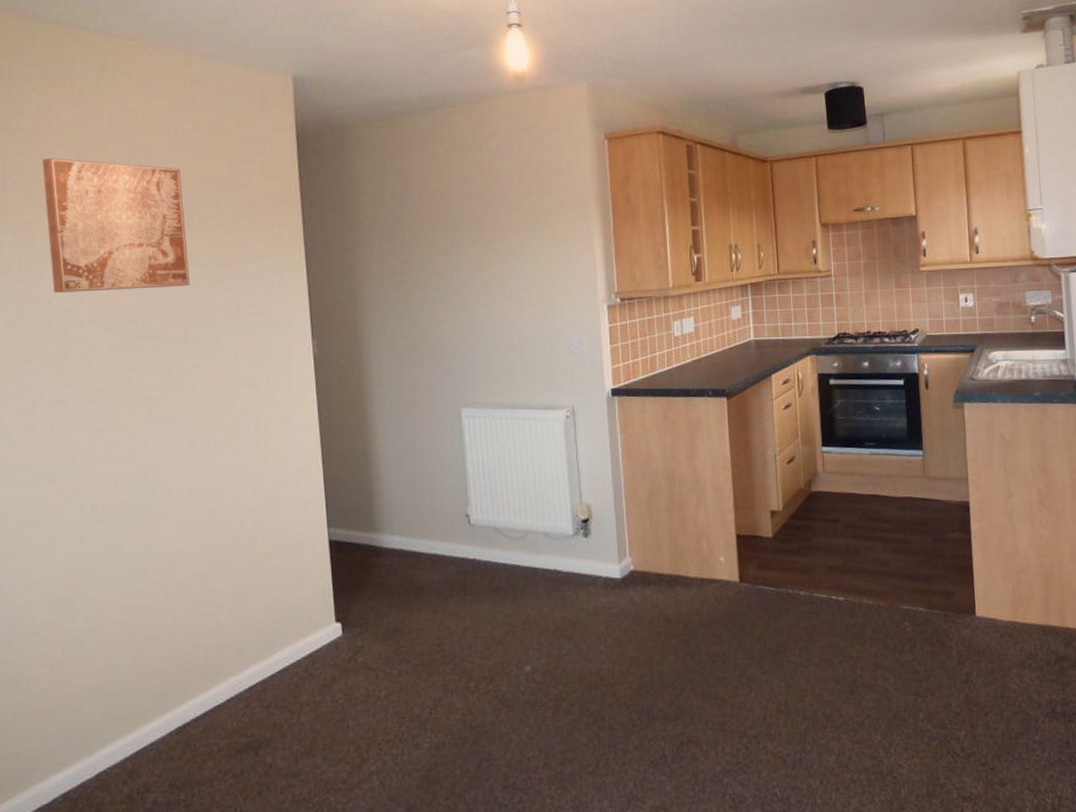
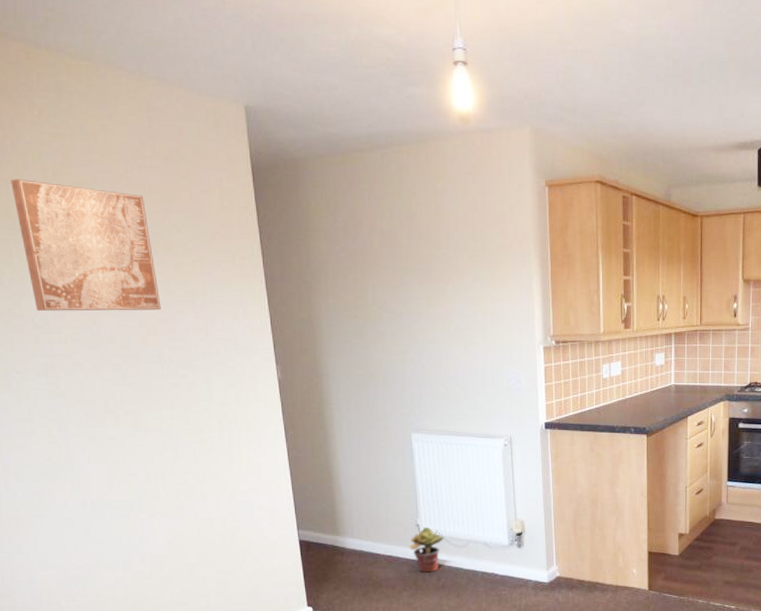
potted plant: none [457,517,498,573] -> present [409,526,444,573]

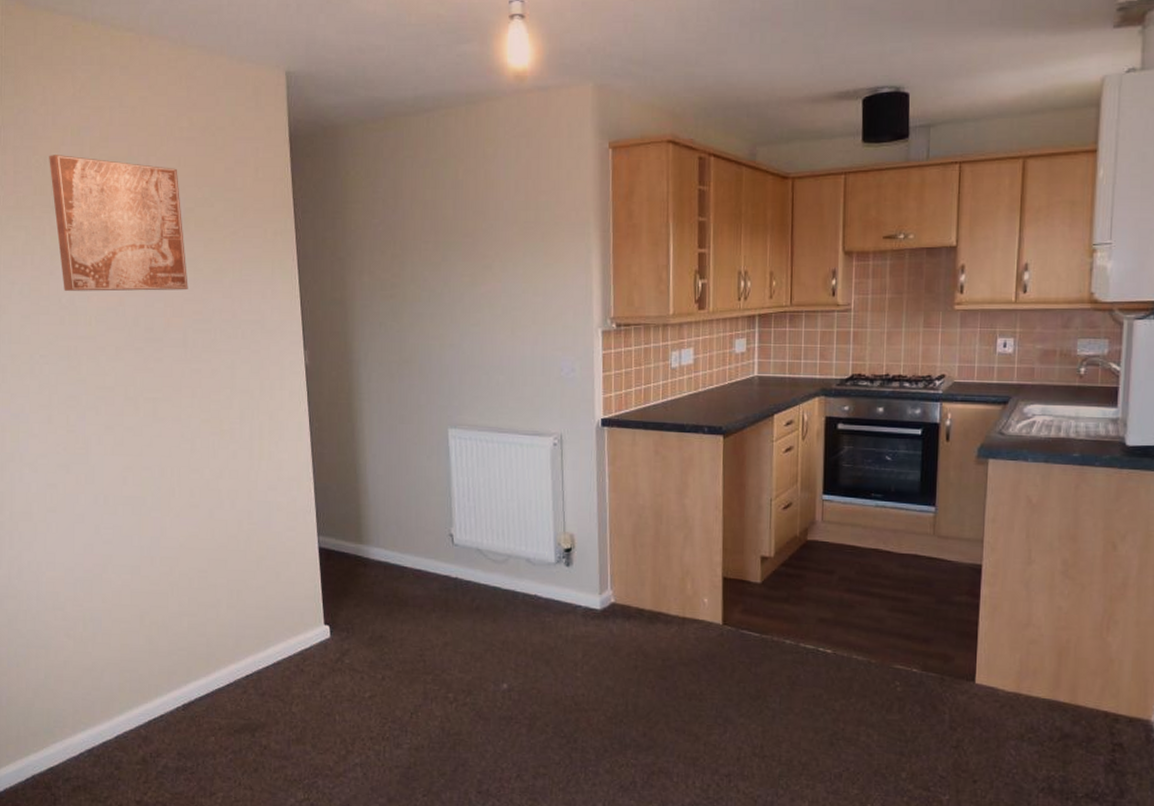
potted plant: present [409,526,444,573] -> none [440,537,481,592]

